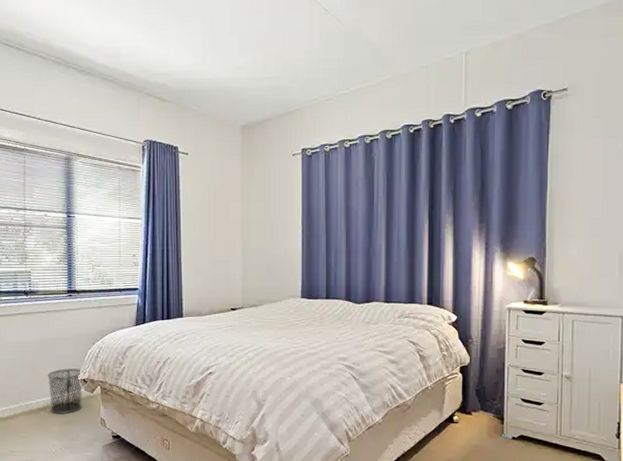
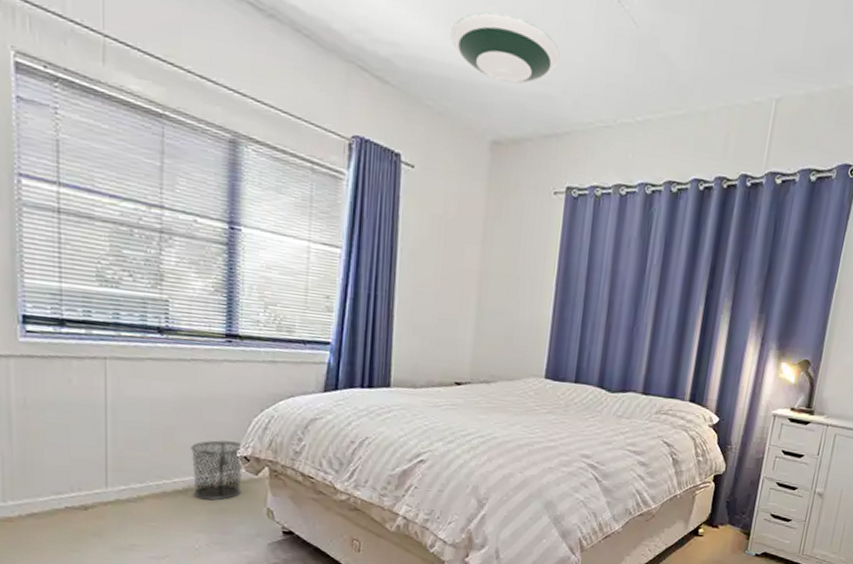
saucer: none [206,37,286,83] -> present [450,11,561,84]

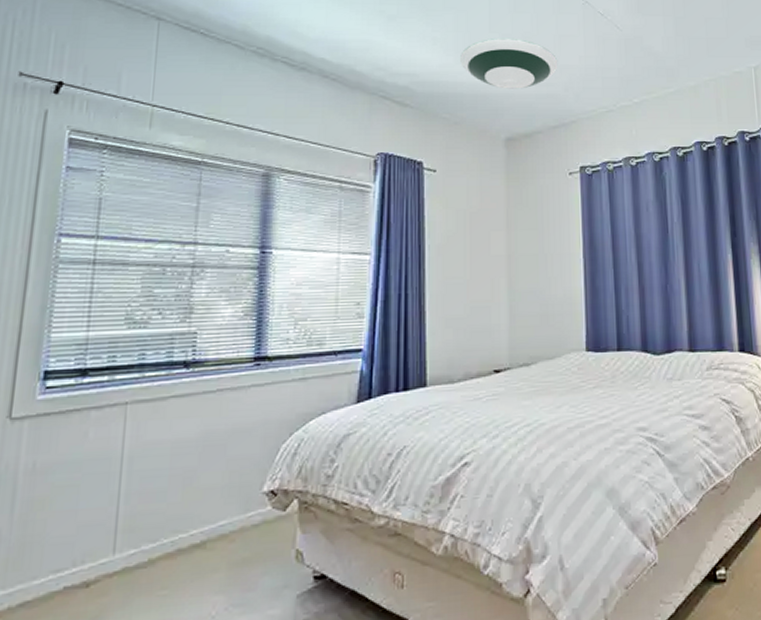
waste bin: present [191,440,243,501] -> none [212,475,269,552]

